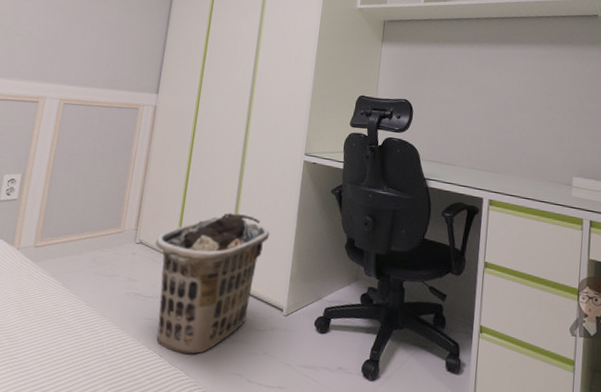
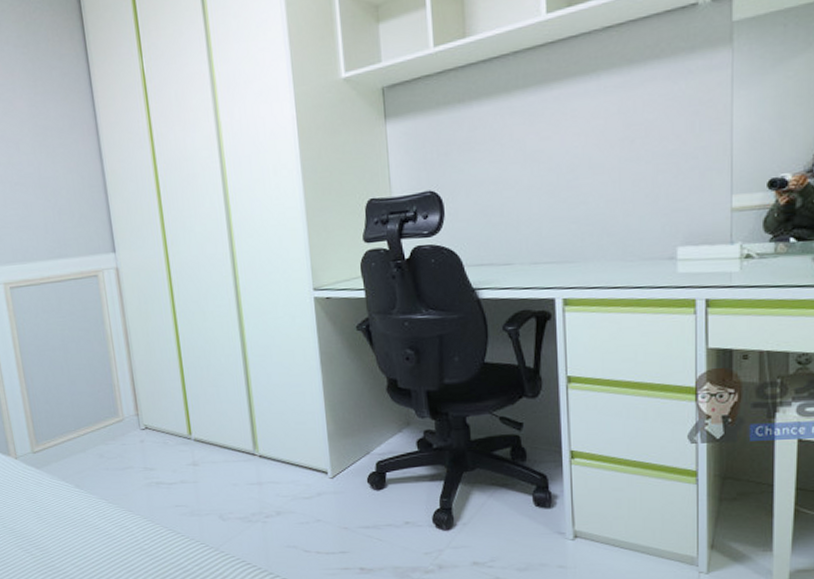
clothes hamper: present [155,213,270,355] -> none [162,375,293,535]

